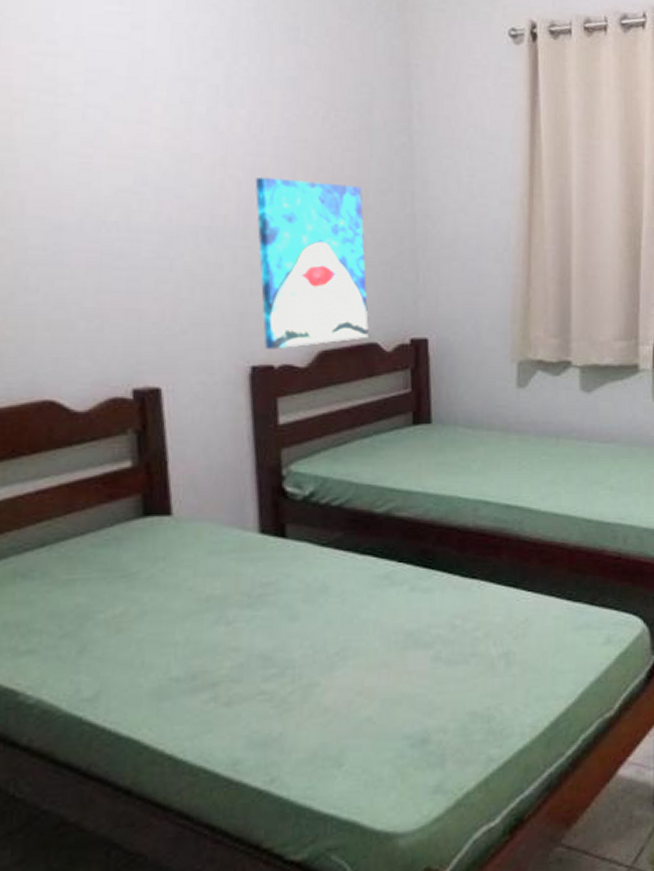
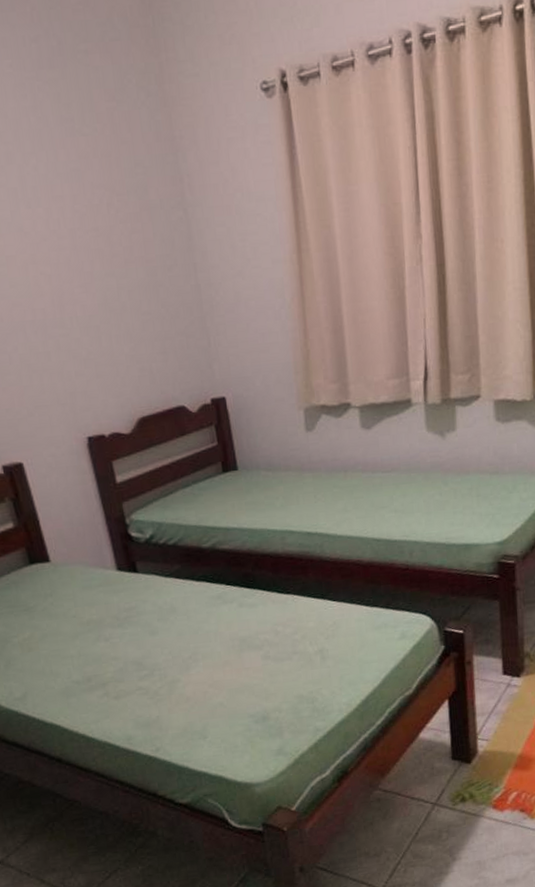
wall art: present [255,176,369,351] -> none [61,265,176,422]

